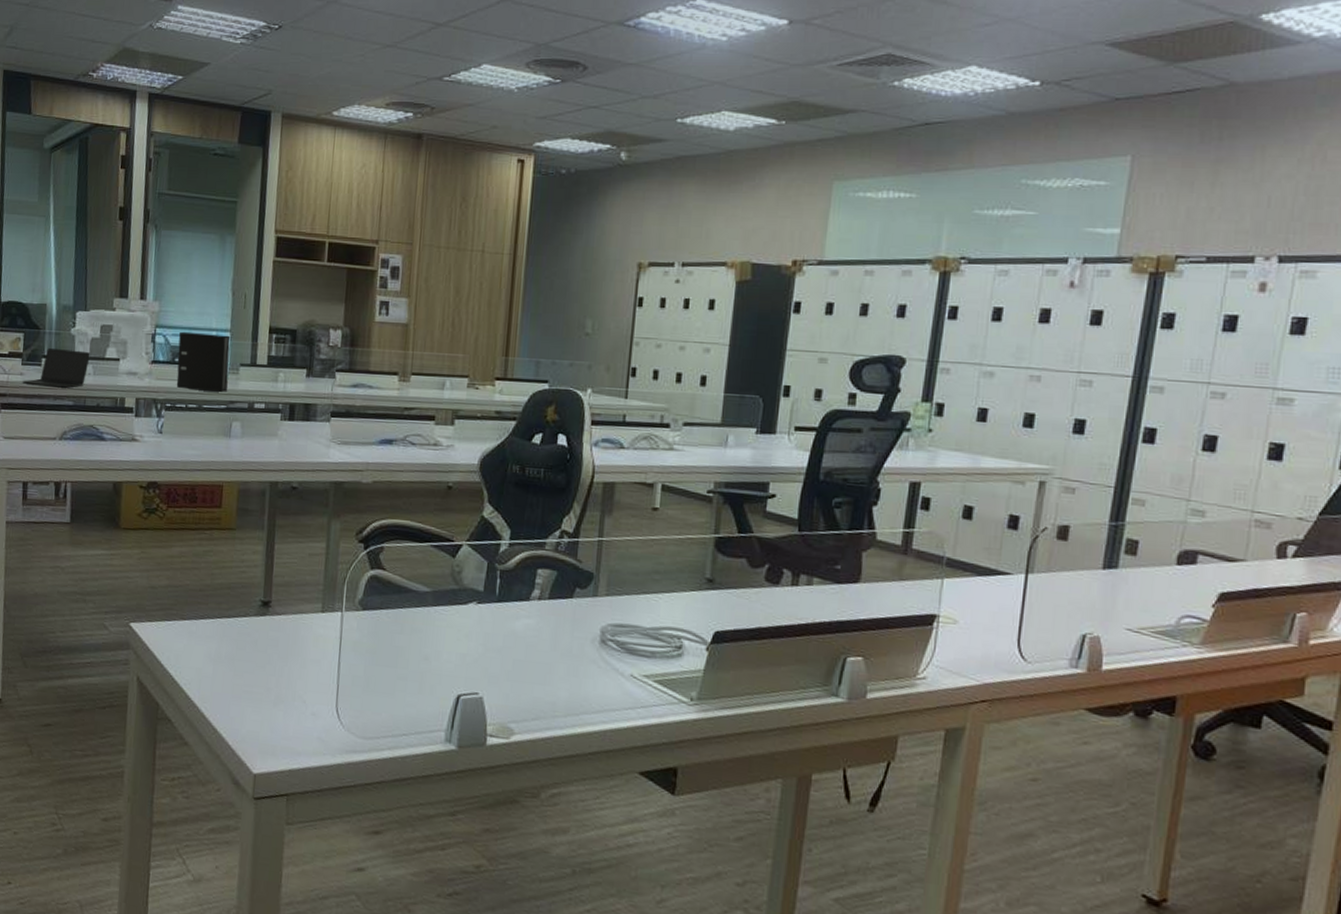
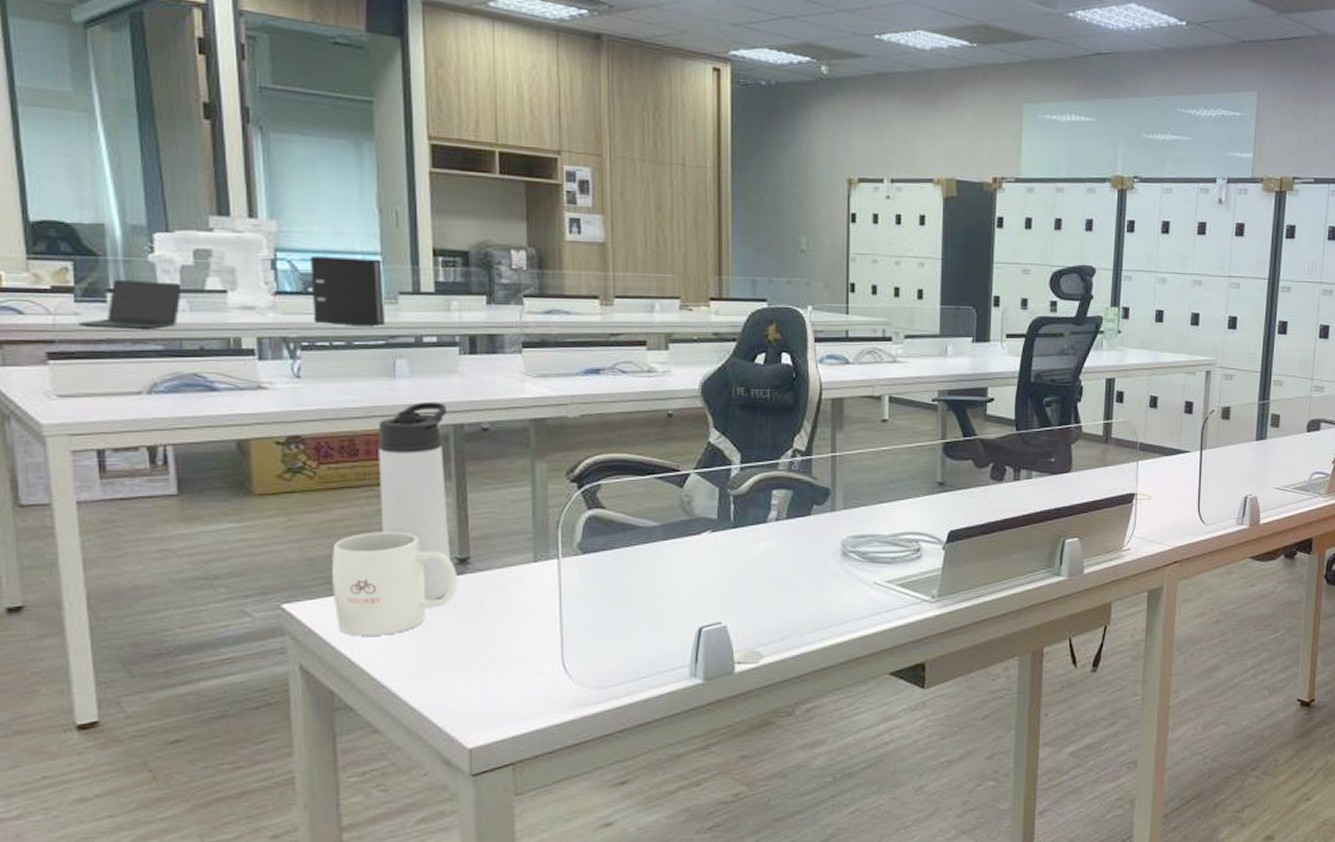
mug: none [166,569,260,661] -> present [331,531,457,636]
thermos bottle: none [207,460,267,636] -> present [378,401,450,601]

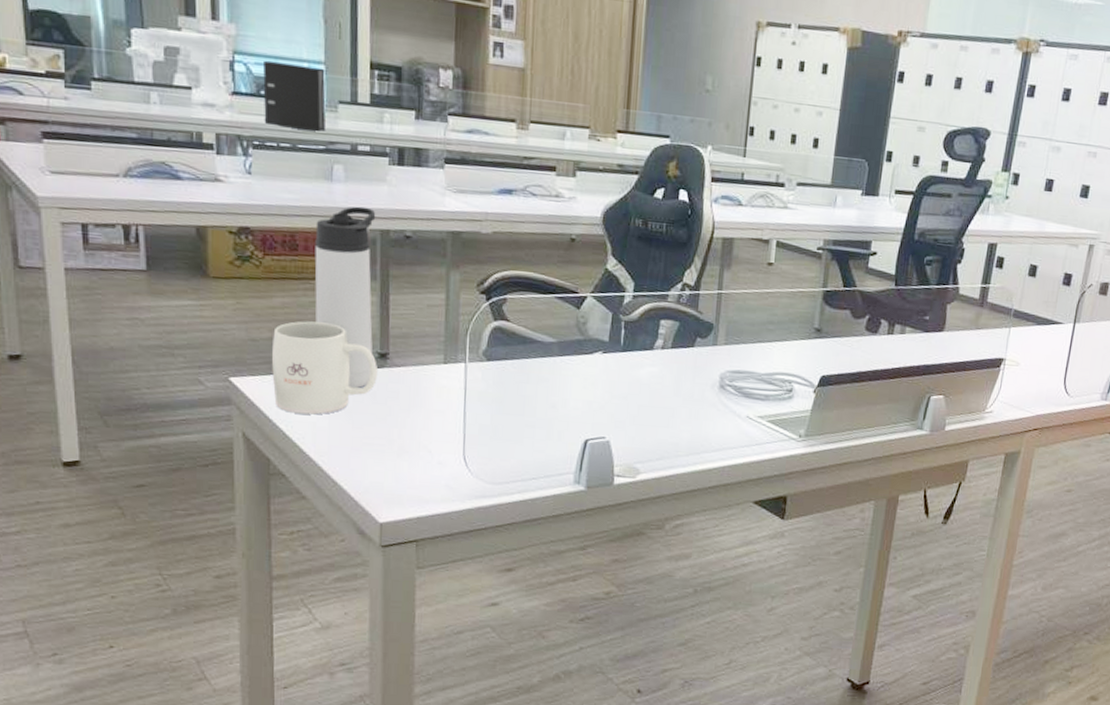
laptop: present [78,280,182,329] -> none [68,70,154,118]

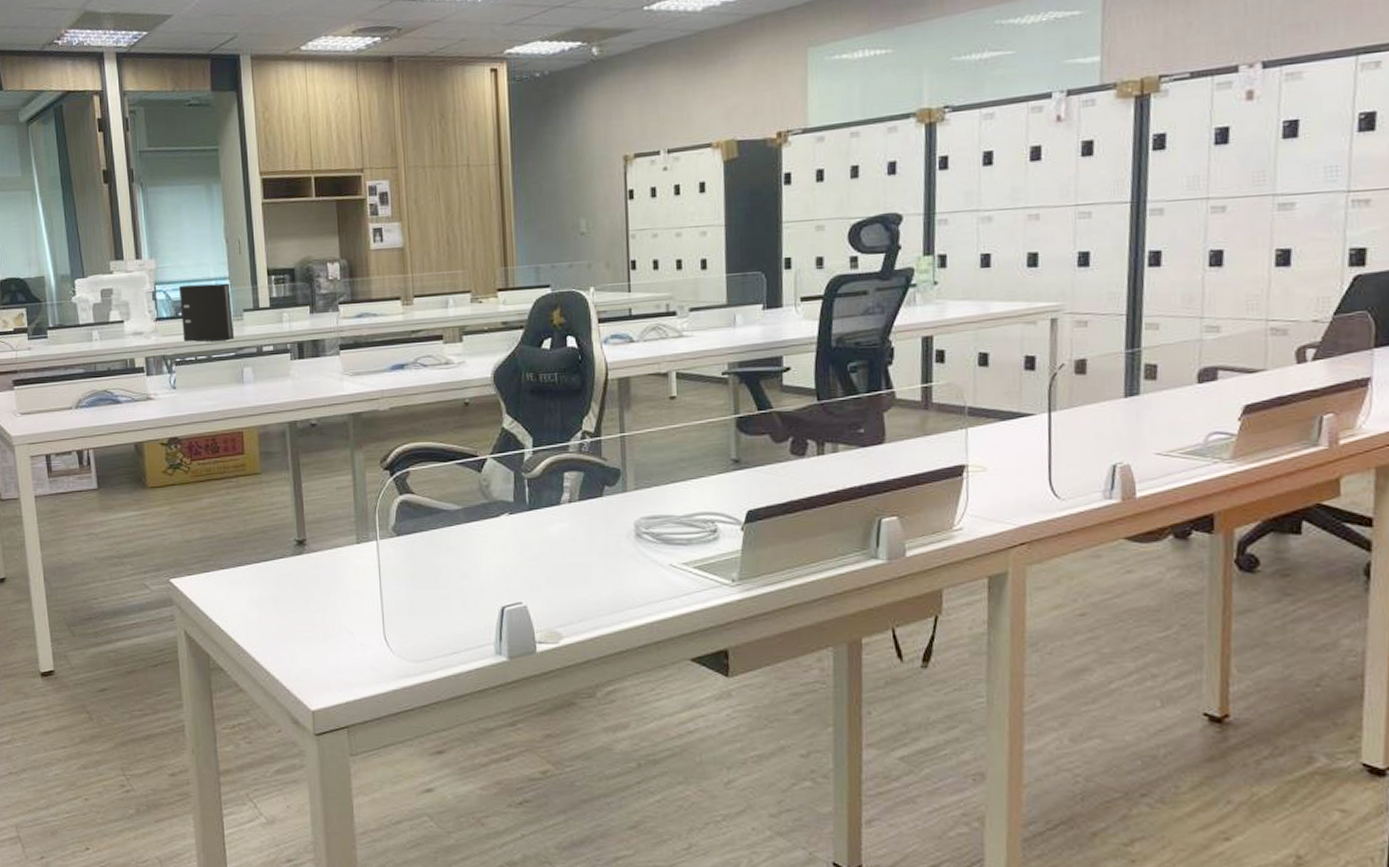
mug: present [271,321,377,415] -> none [203,517,297,608]
thermos bottle: present [314,206,376,389] -> none [232,402,292,578]

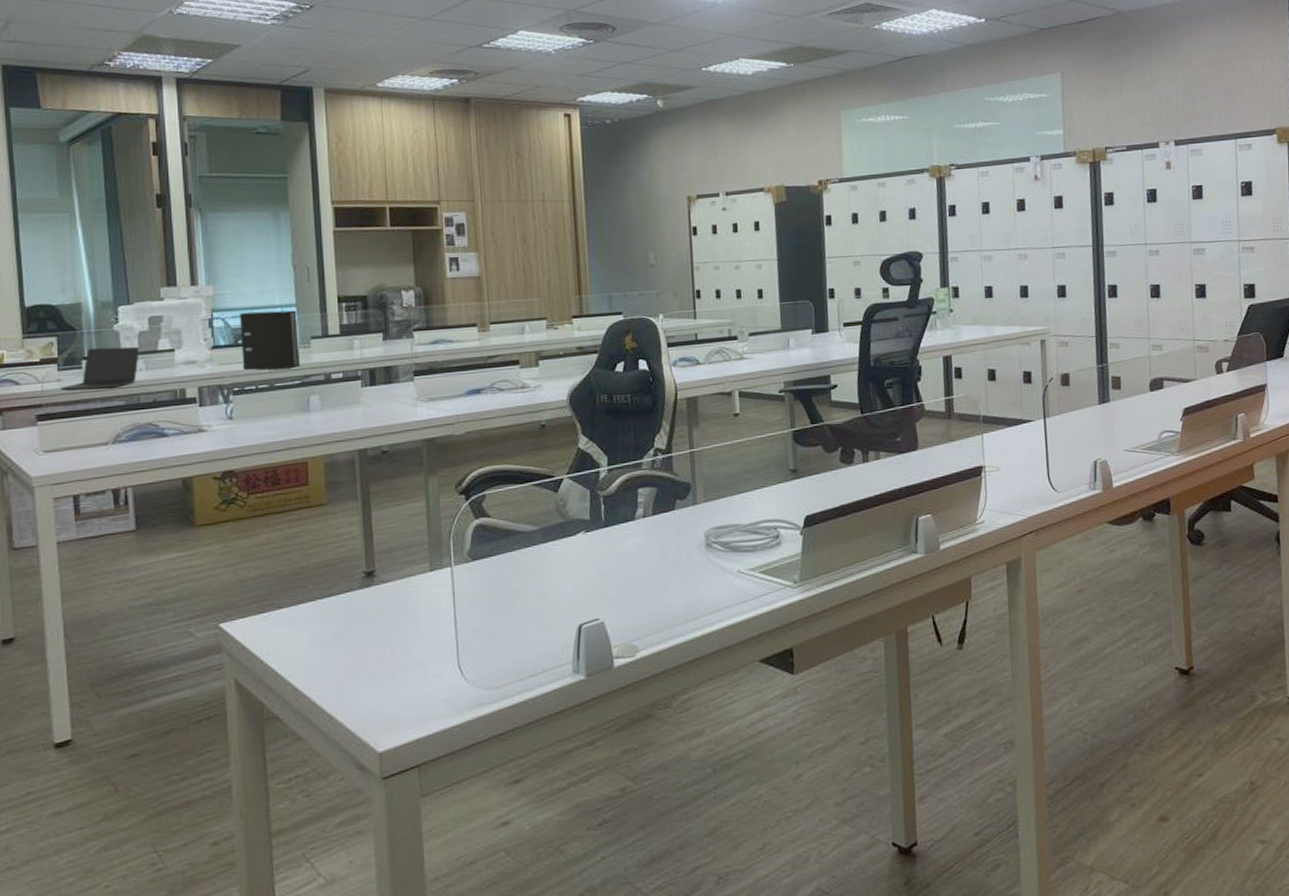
laptop: none [31,318,95,358] -> present [60,346,139,390]

